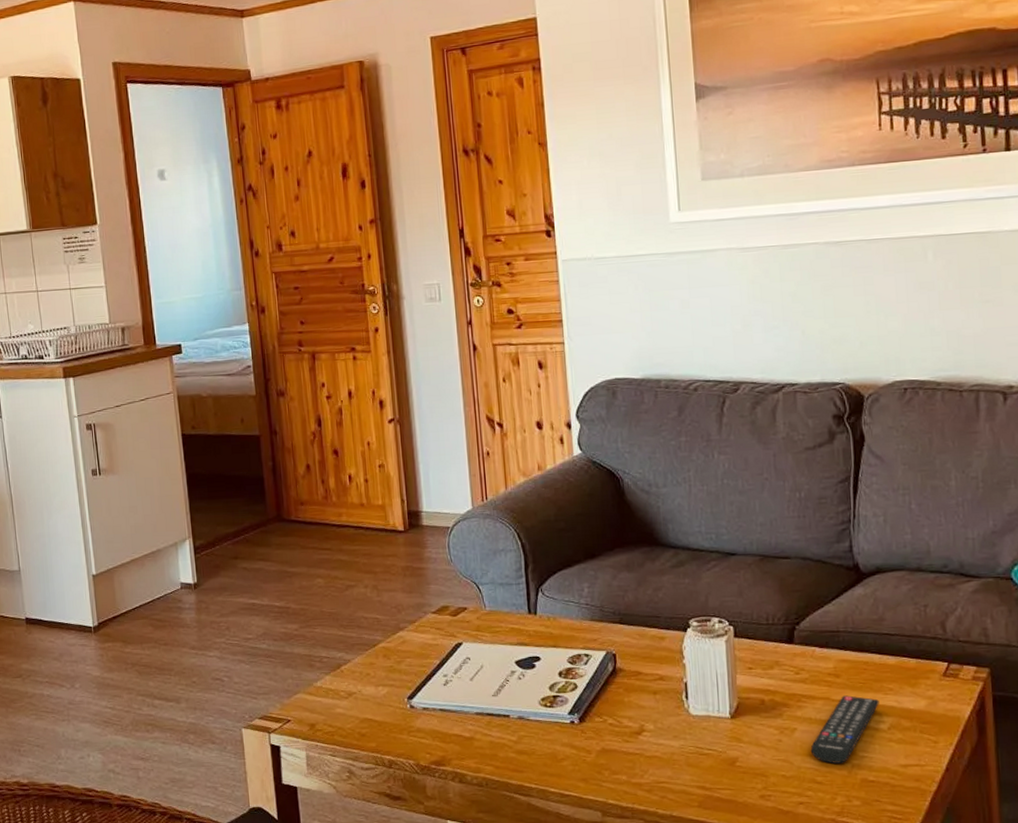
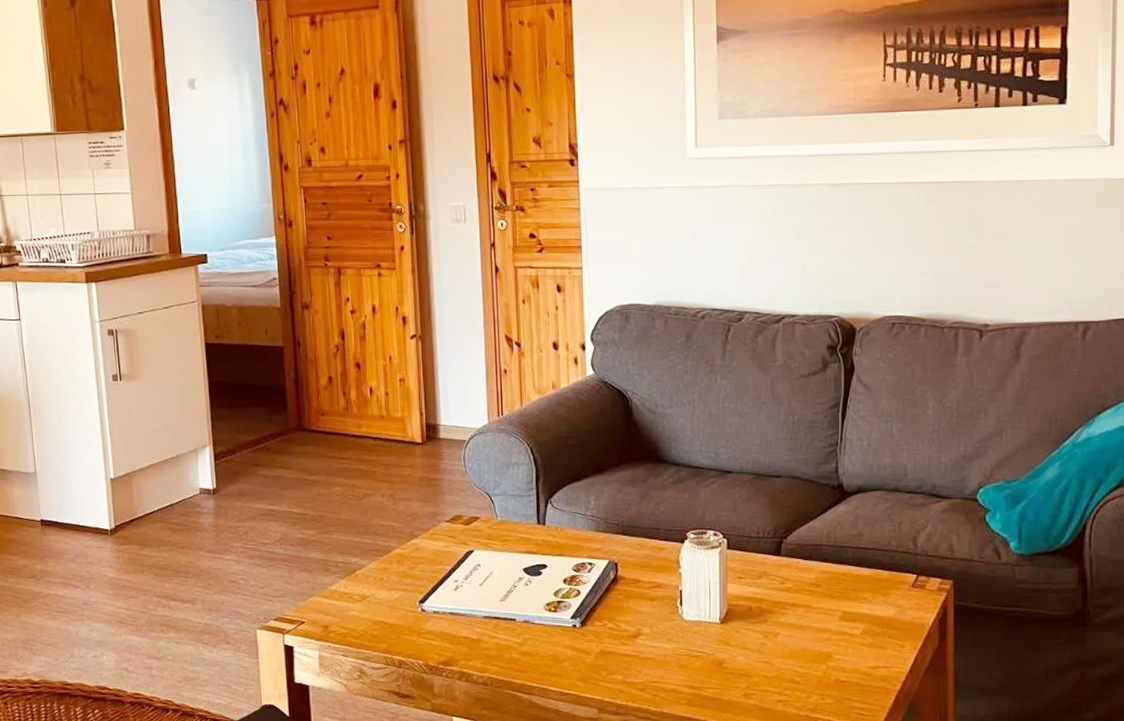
remote control: present [810,695,879,764] -> none [790,603,854,665]

